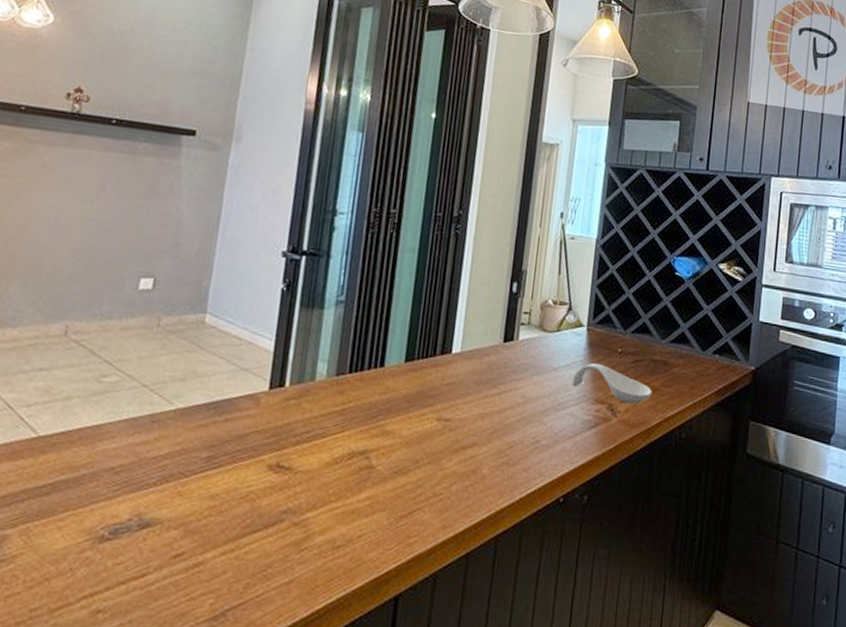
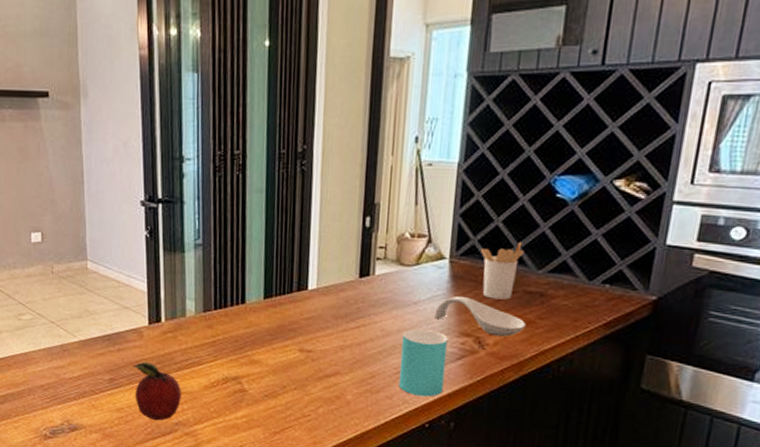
fruit: none [236,435,297,509] -> present [133,362,181,421]
cup: none [535,396,584,468] -> present [398,329,448,397]
utensil holder: none [613,313,651,368] -> present [480,241,525,300]

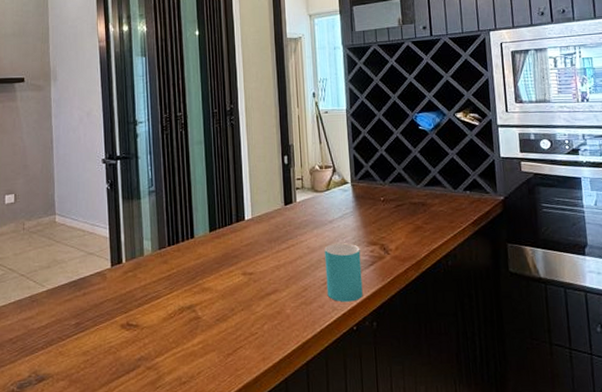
fruit: present [133,362,181,421] -> none [98,302,143,359]
spoon rest: present [434,295,526,337] -> none [347,212,417,242]
utensil holder: present [480,241,525,300] -> none [372,164,405,212]

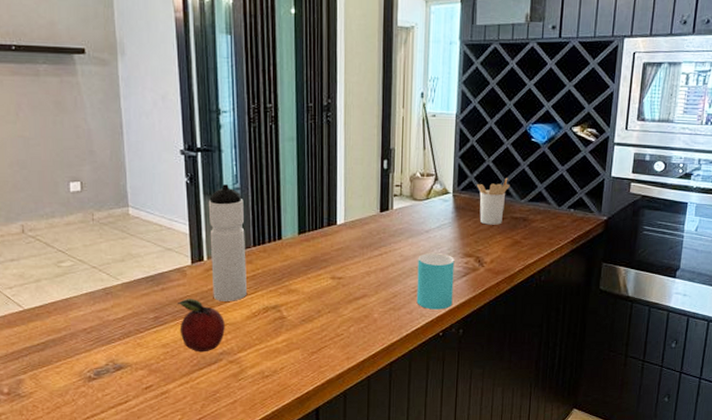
fruit: none [98,302,143,359] -> present [178,299,225,353]
water bottle: none [126,188,163,304] -> present [208,184,246,301]
utensil holder: none [372,164,405,212] -> present [476,177,510,225]

